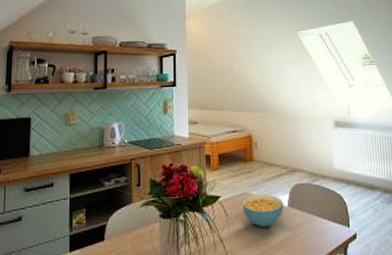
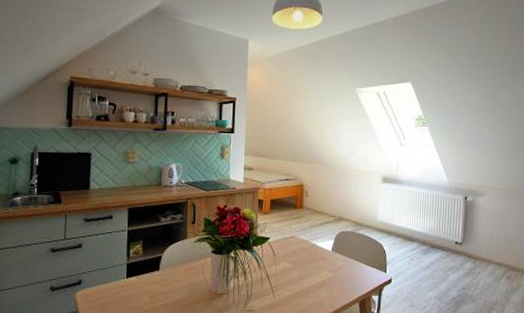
cereal bowl: present [241,194,284,227] -> none [289,238,328,267]

